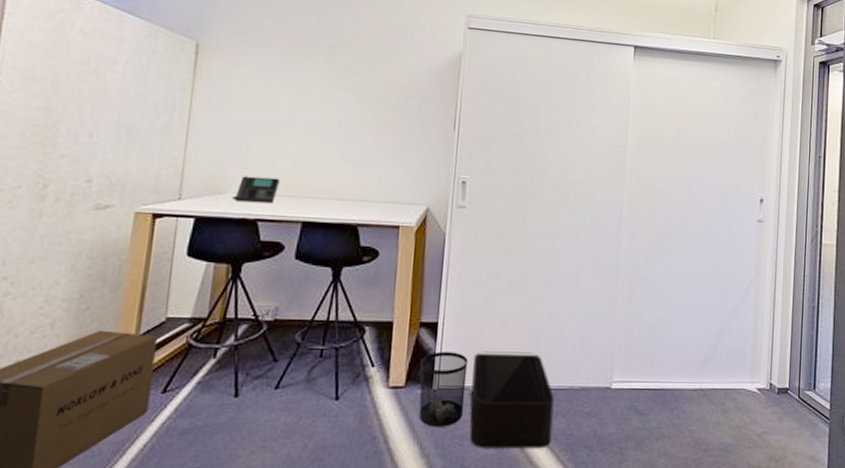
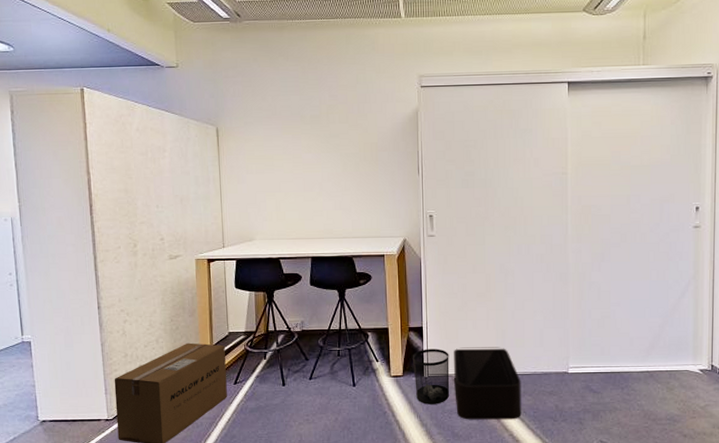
phone: present [231,176,280,204] -> none [259,225,291,246]

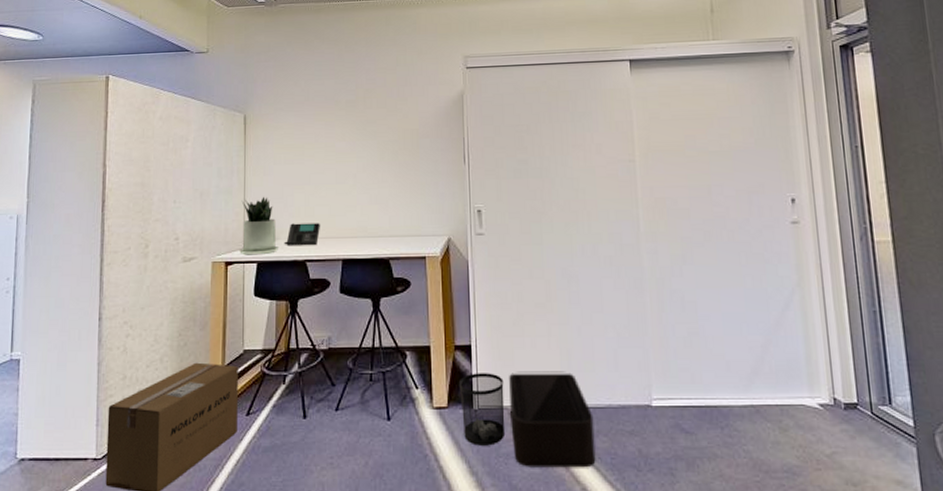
planter: none [218,202,255,254] -> present [238,196,280,255]
phone: none [259,225,291,246] -> present [283,223,320,246]

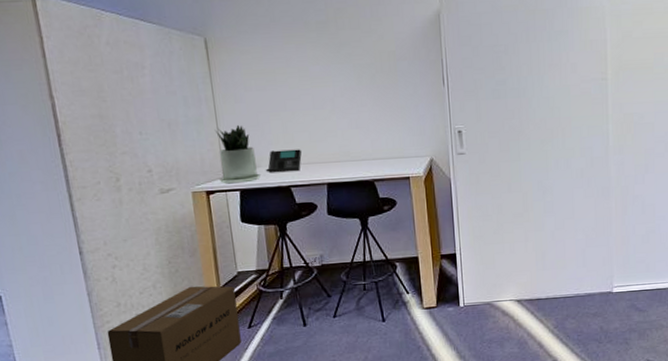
waste bin: present [458,373,505,446] -> none [445,275,488,336]
storage bin: present [509,371,596,468] -> none [491,270,565,348]

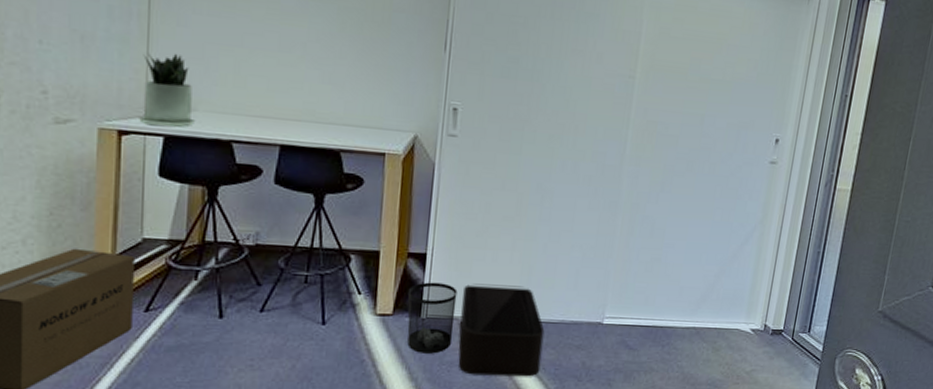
phone: present [265,149,302,173] -> none [202,93,253,125]
waste bin: none [445,275,488,336] -> present [407,282,458,354]
storage bin: none [491,270,565,348] -> present [458,283,545,377]

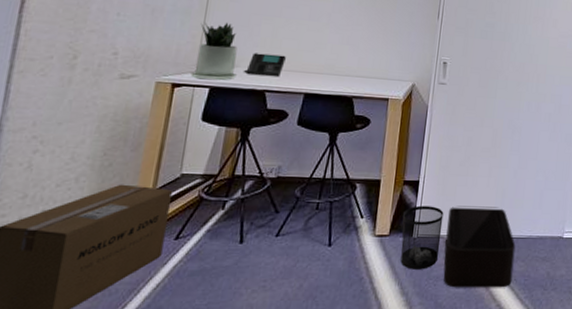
phone: none [202,93,253,125] -> present [242,53,286,78]

